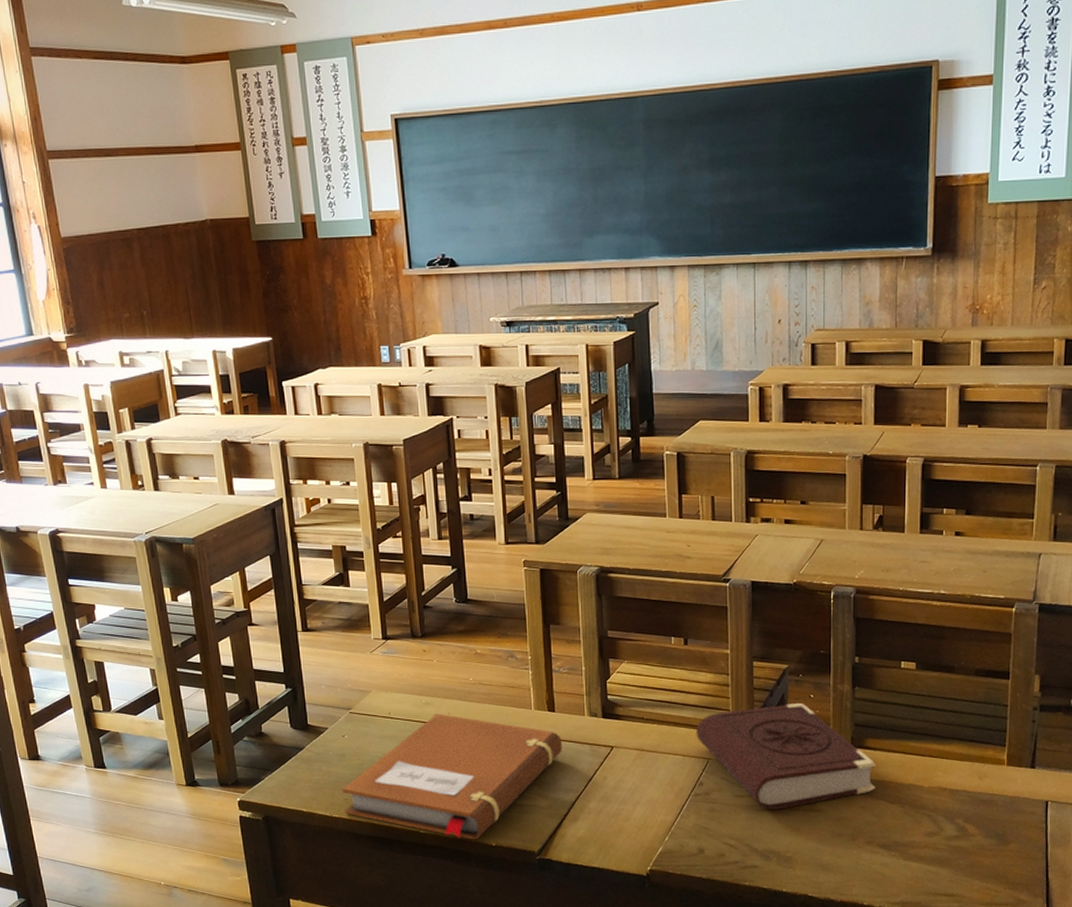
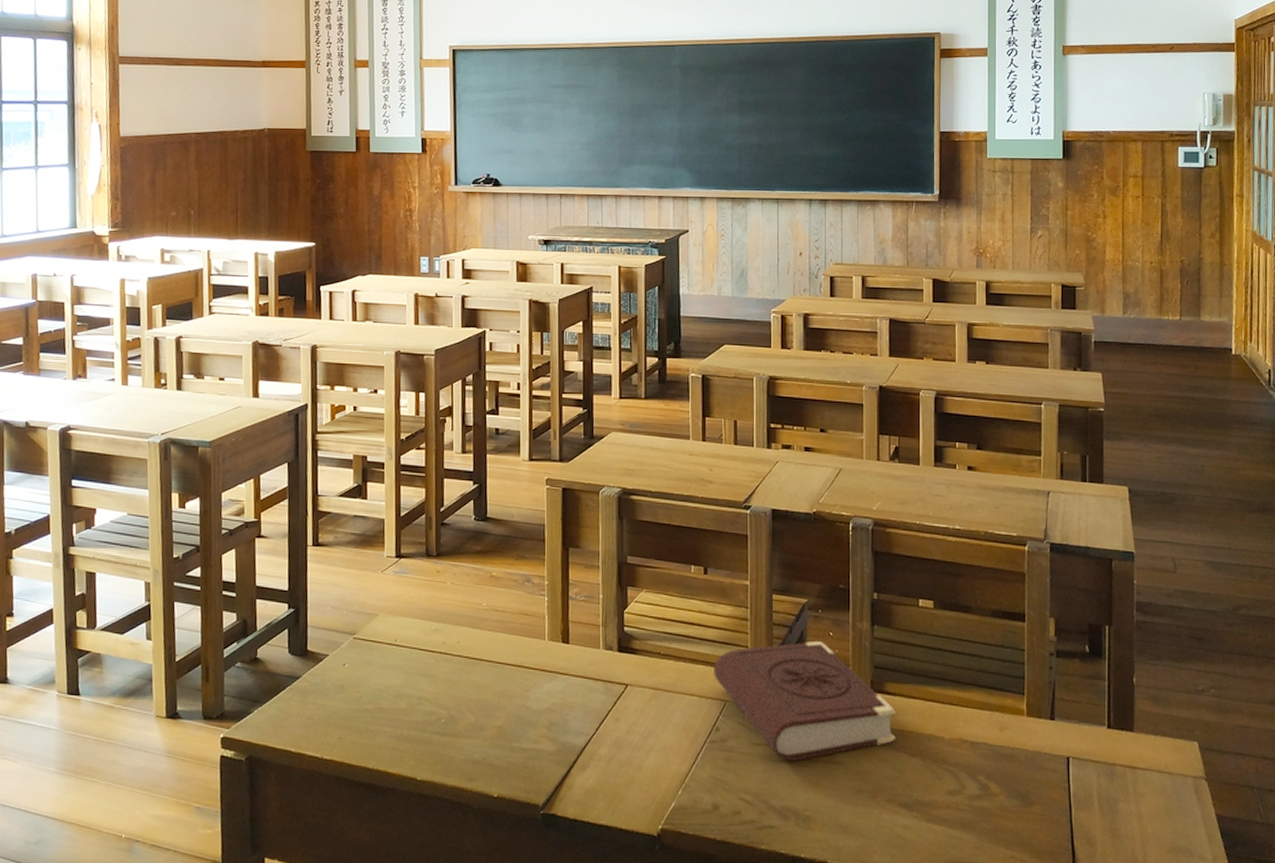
notebook: present [342,713,563,840] -> none [337,641,576,789]

